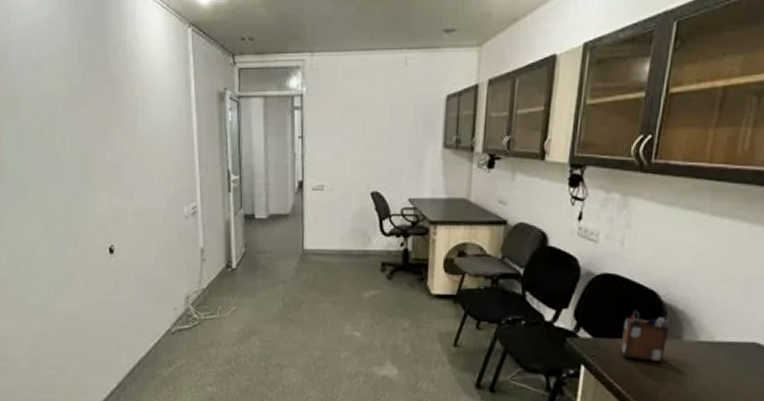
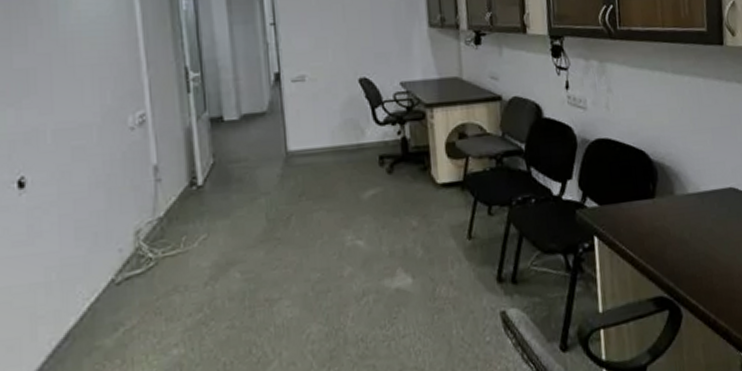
desk organizer: present [620,310,671,362] -> none [623,171,663,222]

